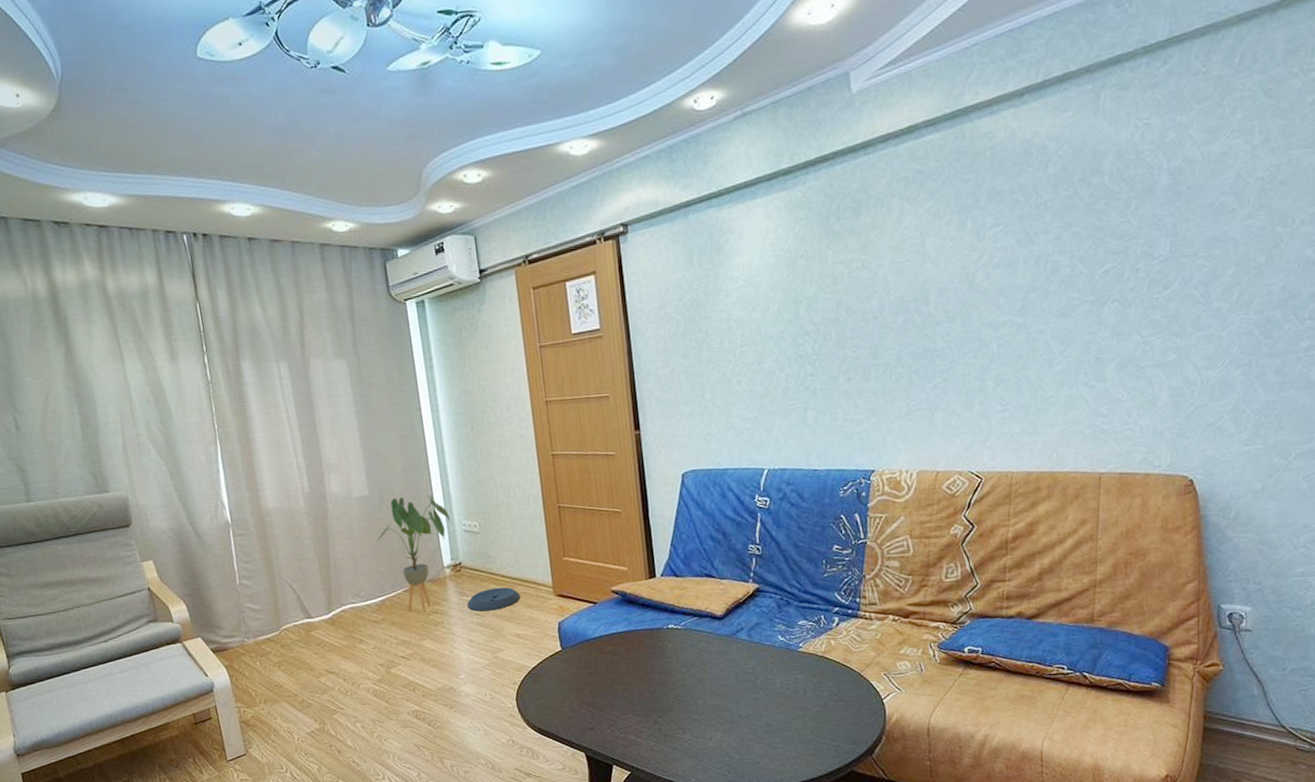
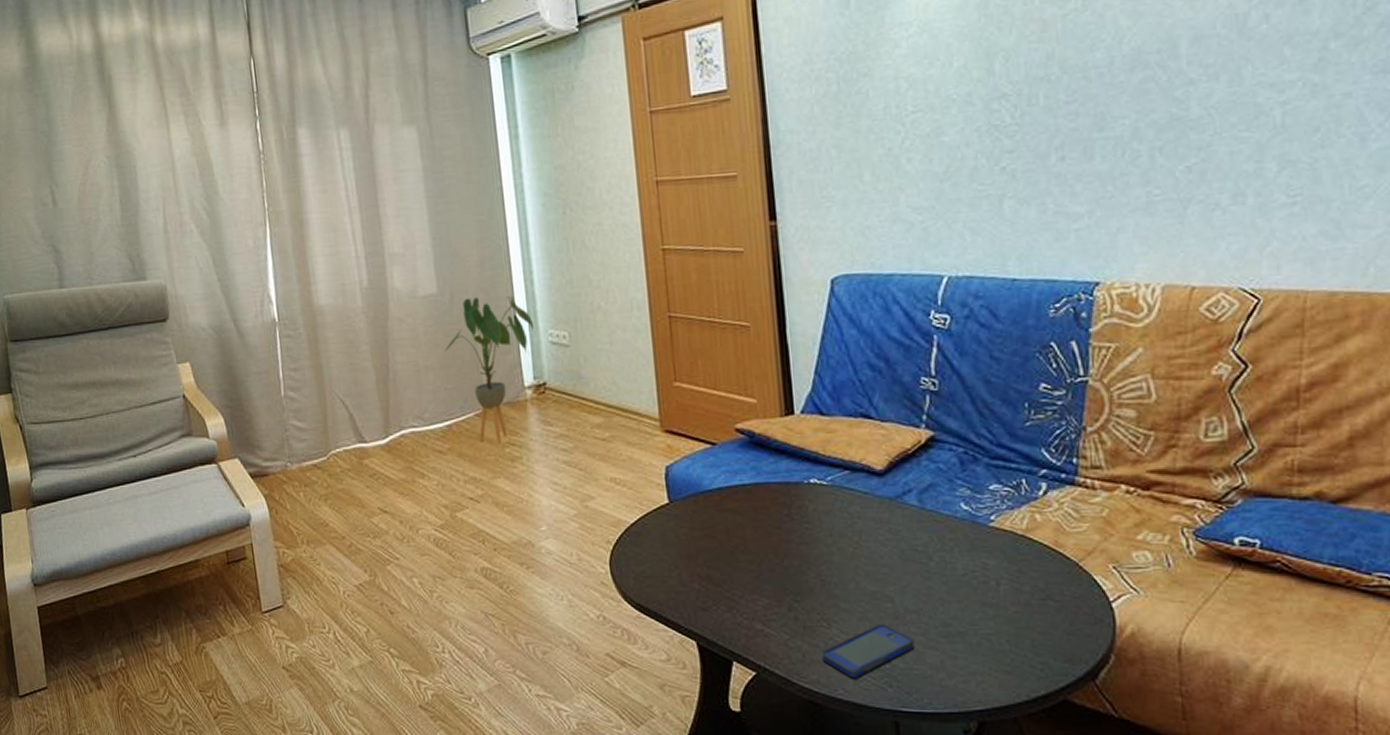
robot vacuum: present [467,587,520,612] -> none [552,416,618,447]
mobile phone: none [679,728,747,770] -> present [821,624,915,679]

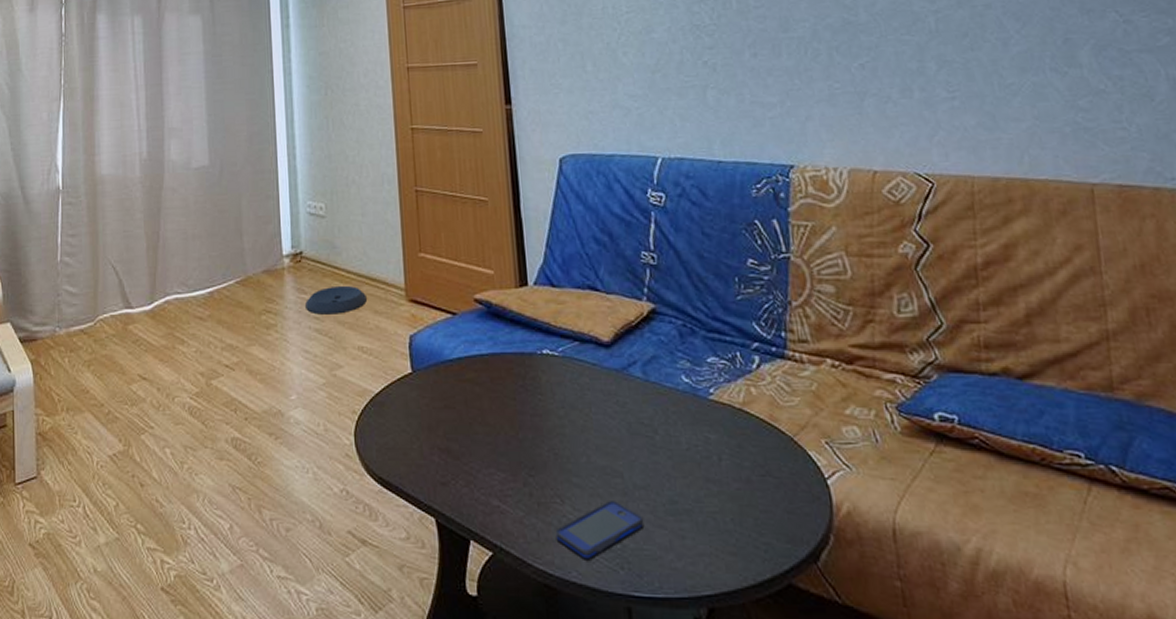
house plant: present [445,295,535,444] -> none [212,168,295,311]
robot vacuum: none [552,416,618,447] -> present [305,285,367,315]

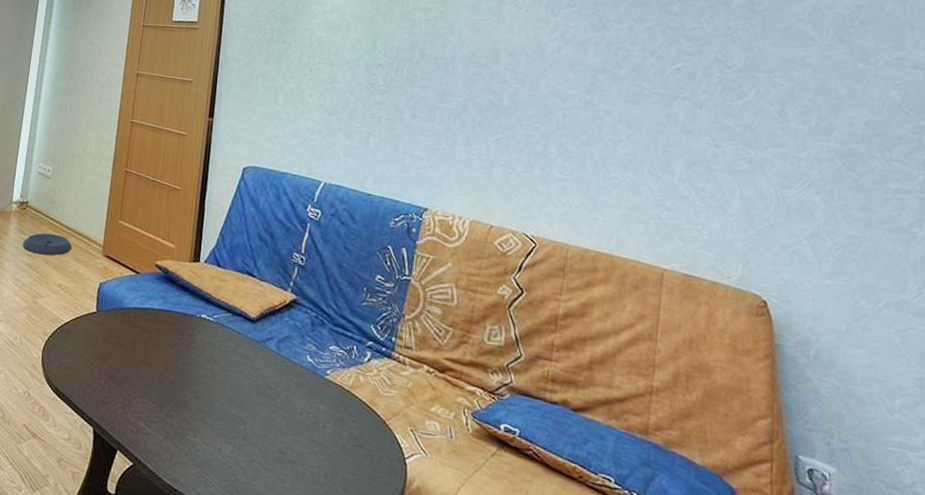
mobile phone: present [555,501,645,560] -> none [184,441,256,485]

